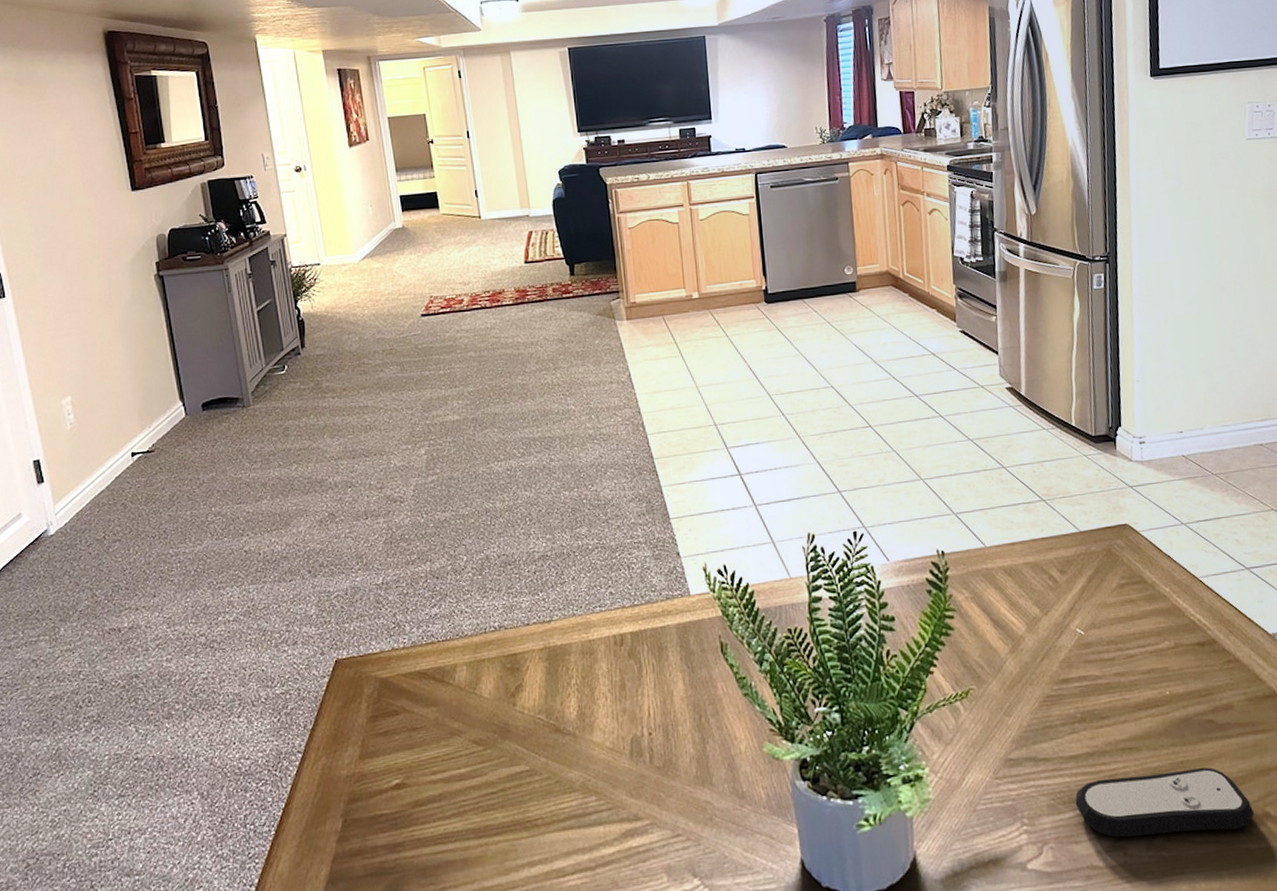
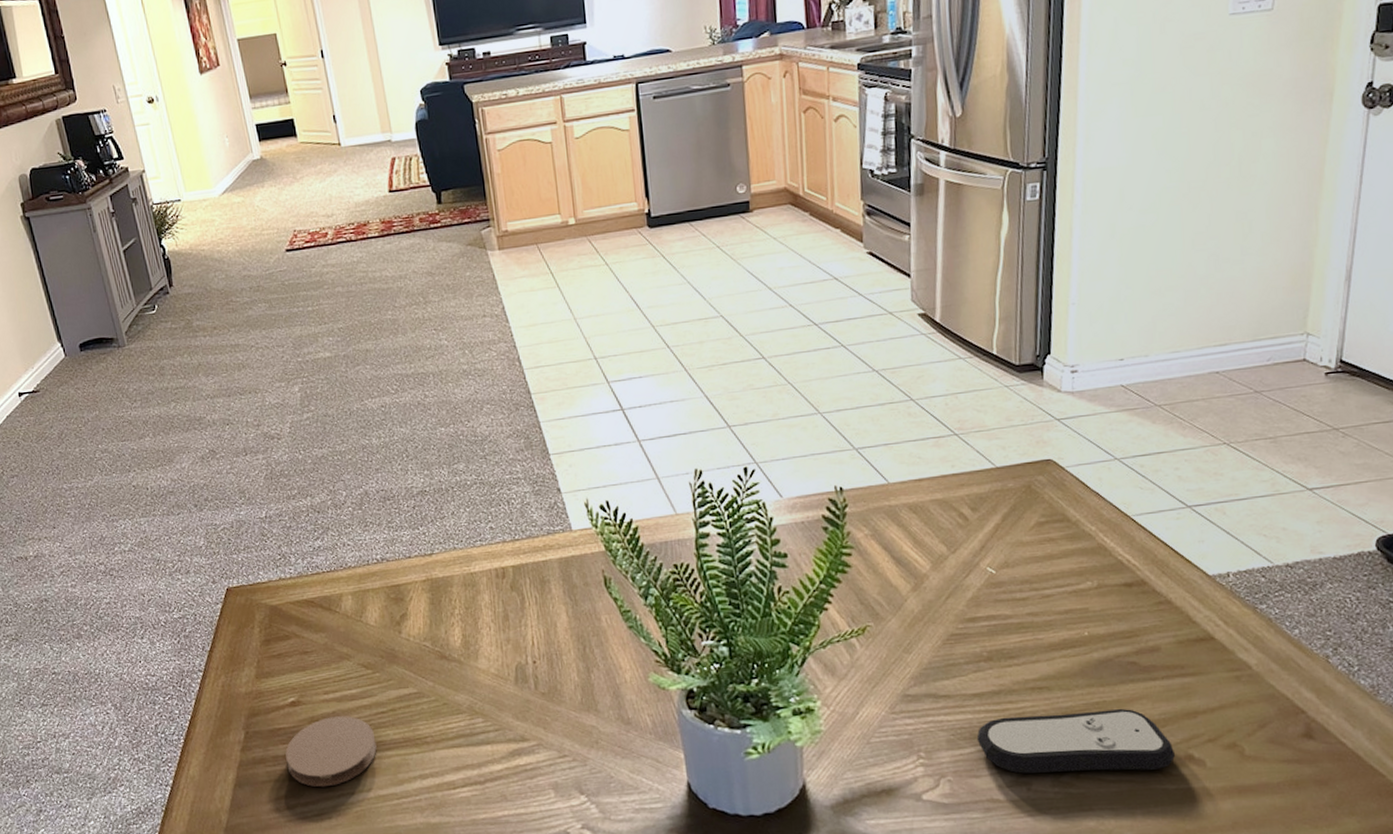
coaster: none [385,798,484,881] -> present [285,716,377,787]

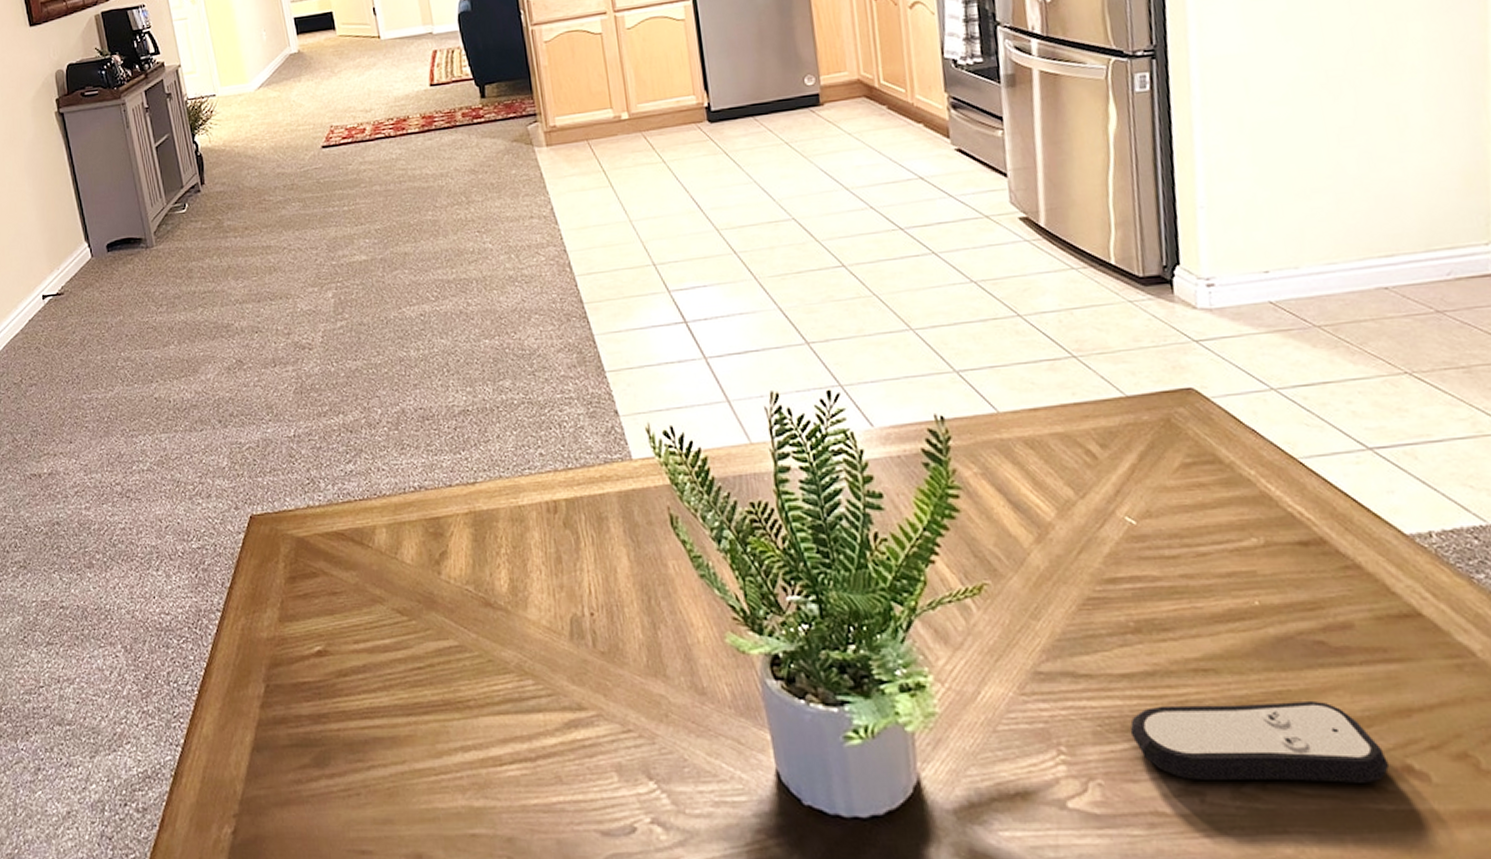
coaster: present [285,716,377,787] -> none [310,670,413,756]

